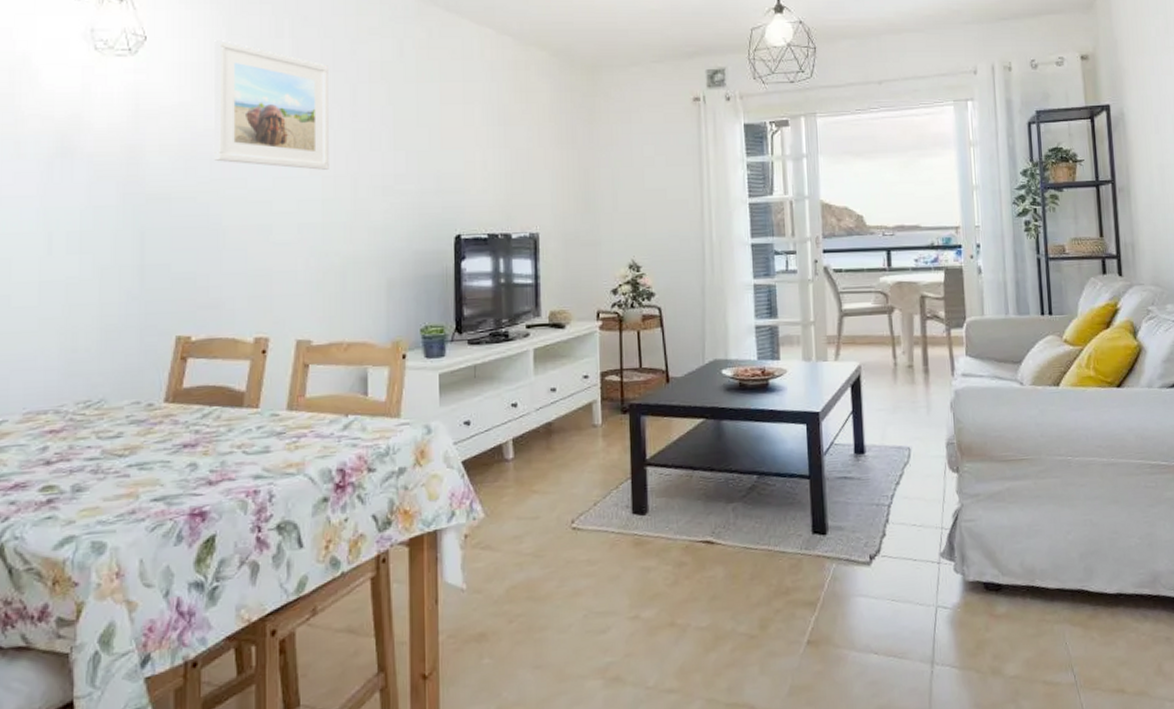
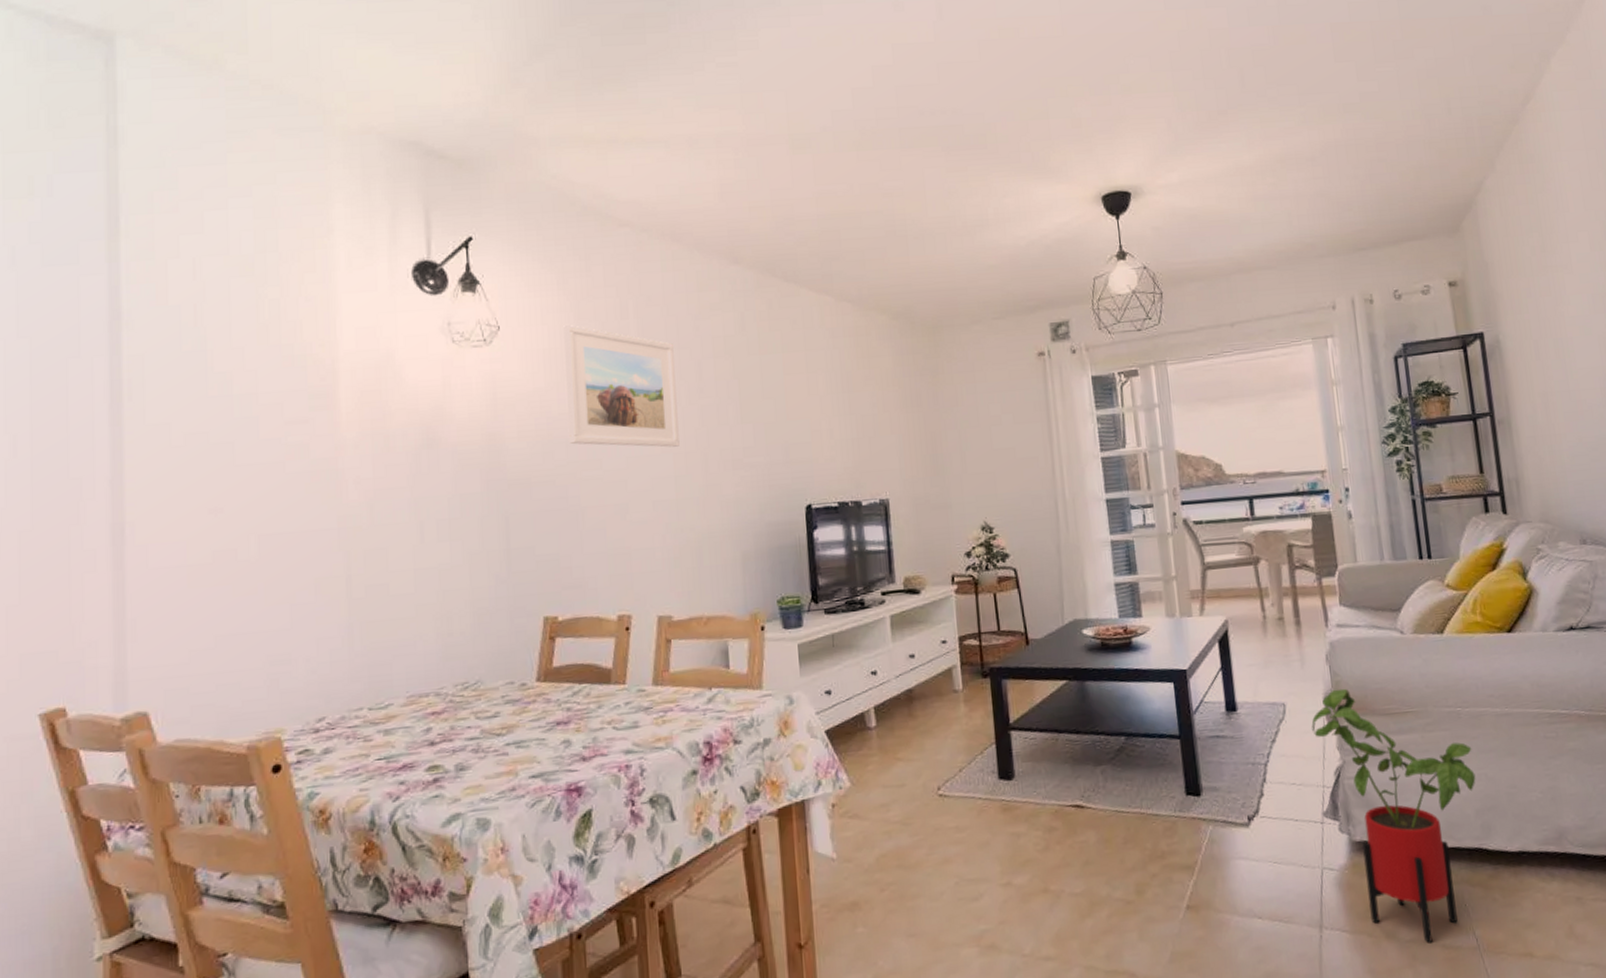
house plant: none [934,435,1082,679] -> present [1311,688,1476,943]

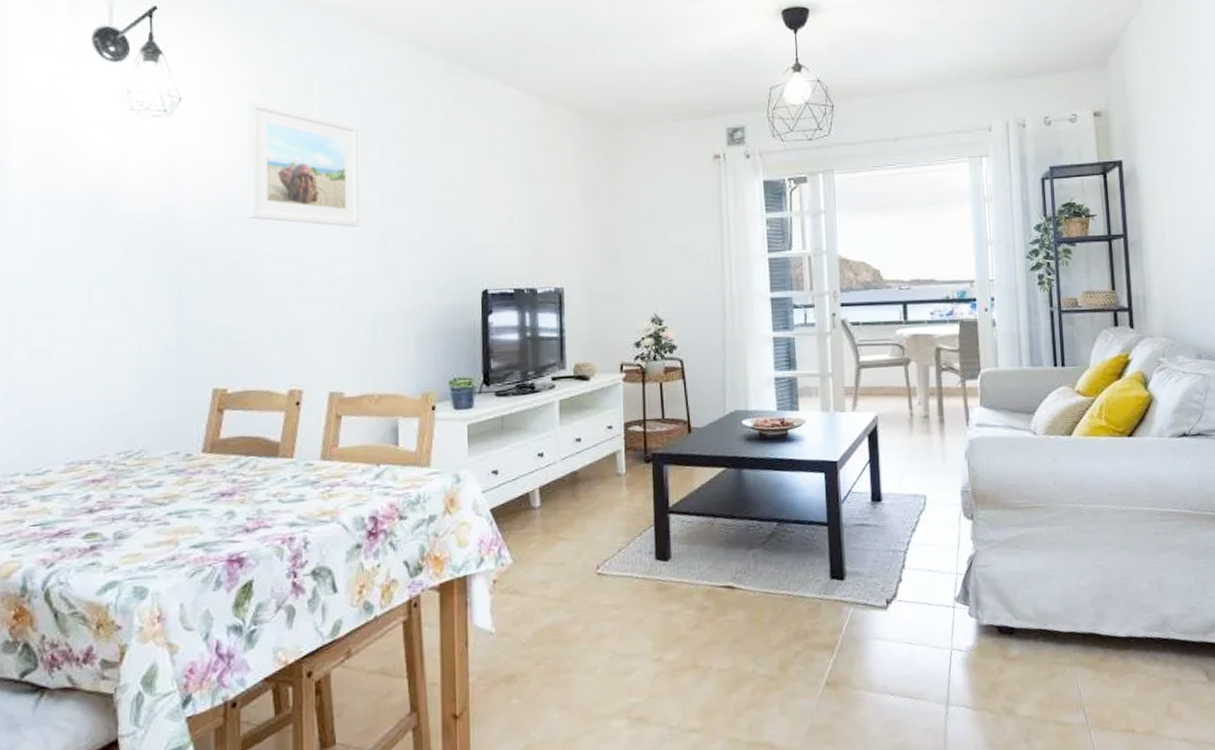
house plant: present [1311,688,1476,943] -> none [949,483,1093,720]

